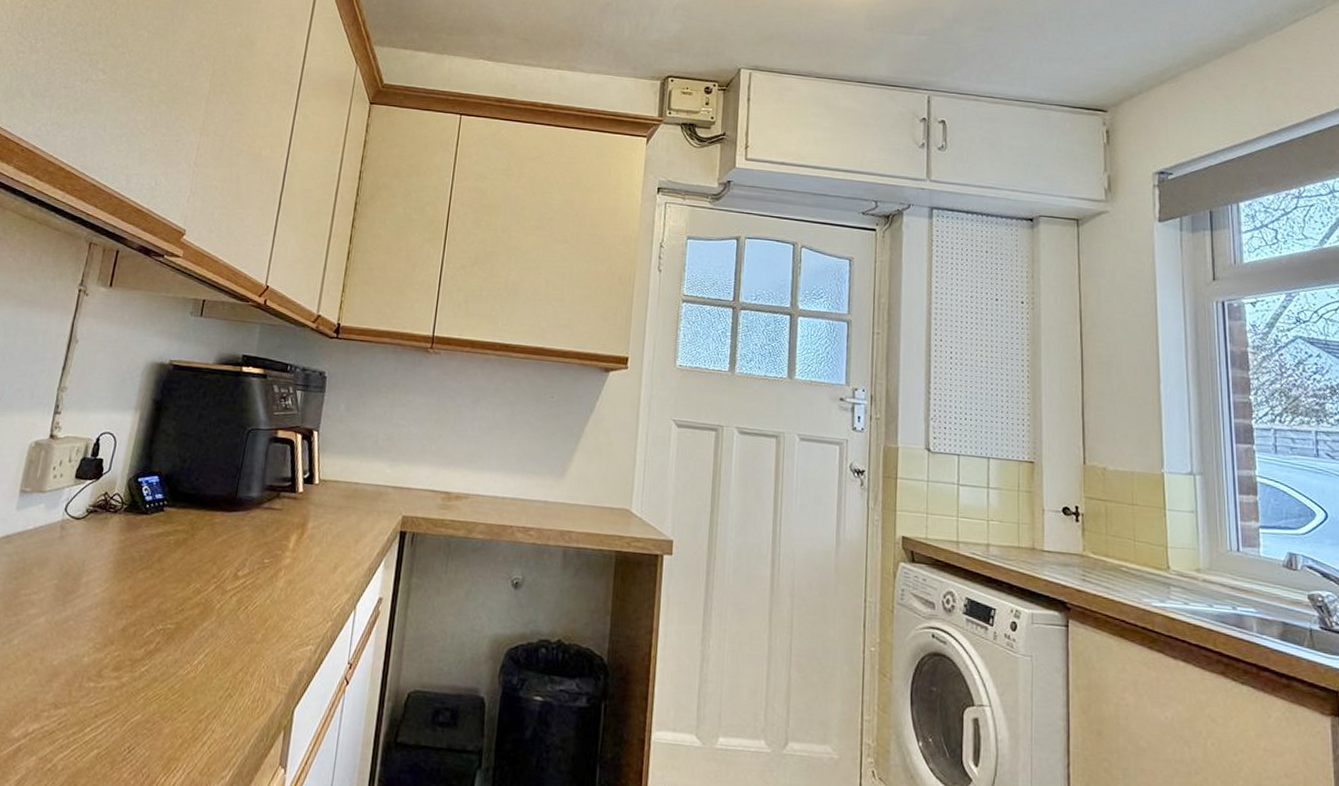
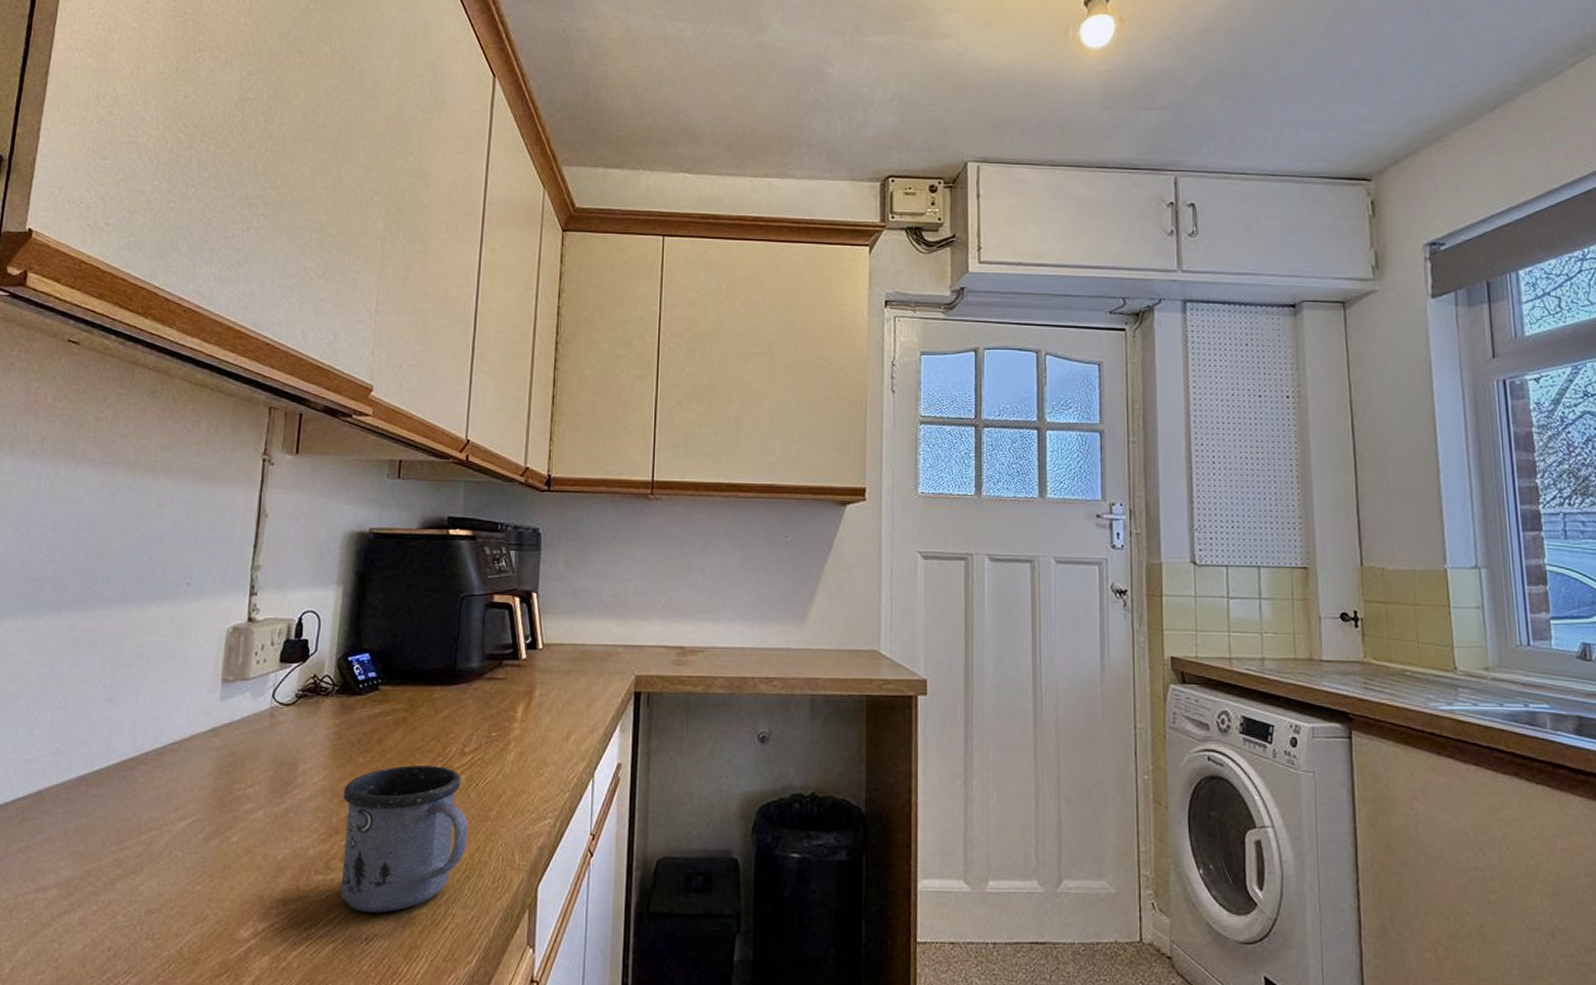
mug: none [109,584,235,724] -> present [340,765,469,913]

